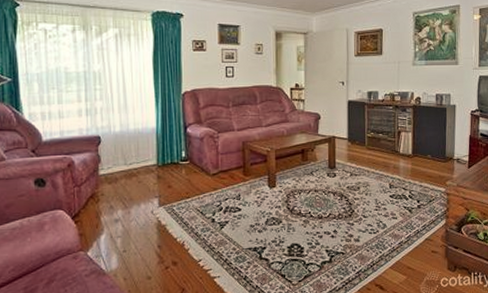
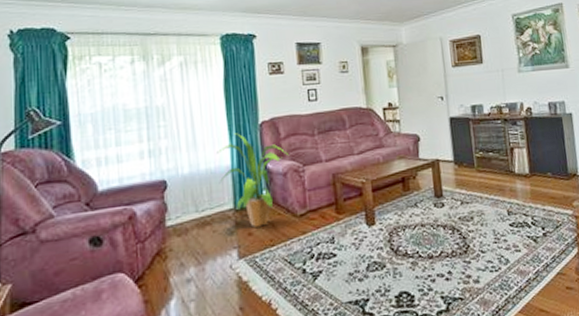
house plant: none [144,100,207,181] -> present [217,133,290,228]

